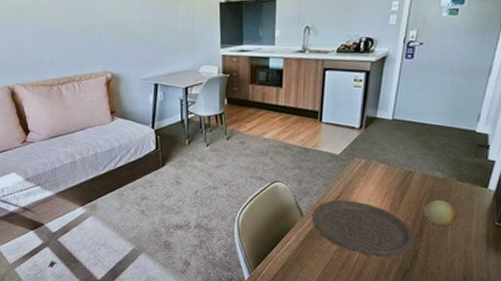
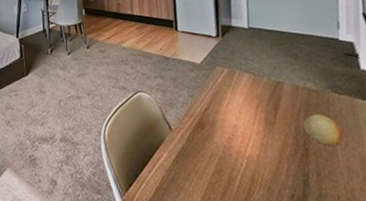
plate: present [311,200,415,257] -> none [181,113,302,182]

